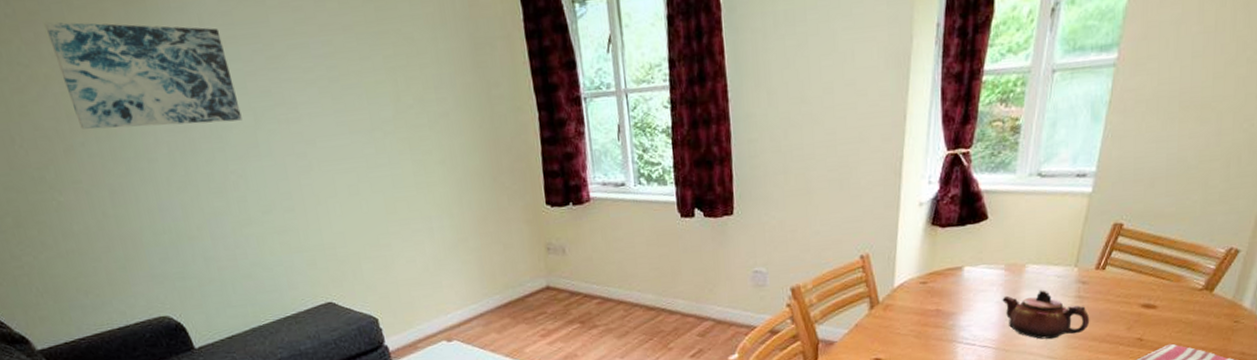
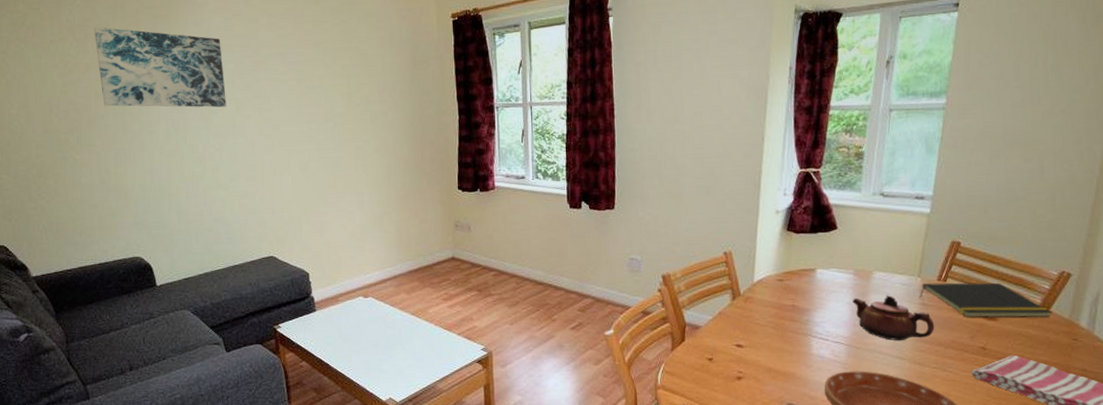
notepad: none [1074,267,1216,307] -> present [919,282,1053,318]

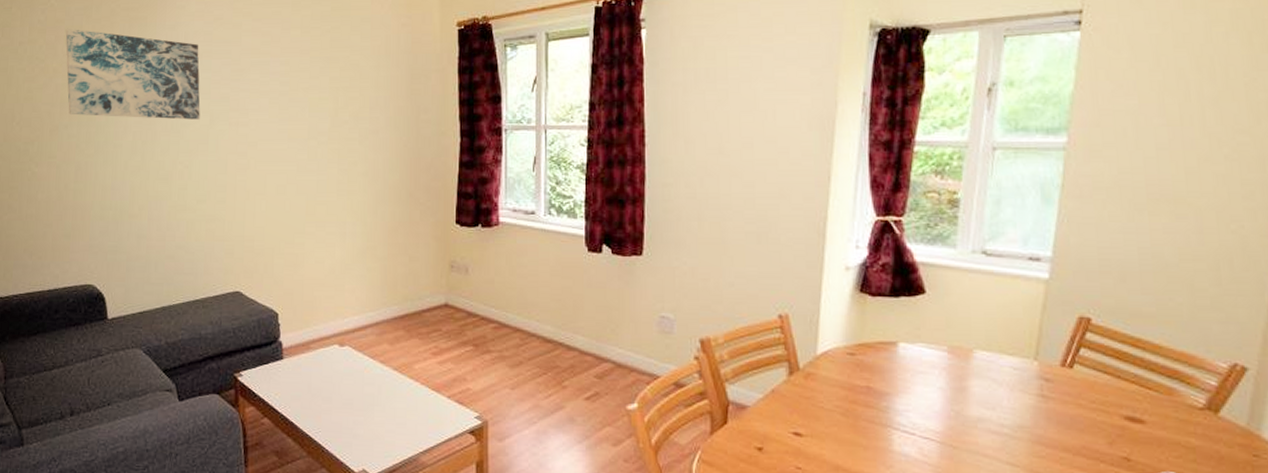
teapot: present [852,295,935,341] -> none [946,381,1059,442]
notepad: present [919,282,1053,318] -> none [1036,369,1223,424]

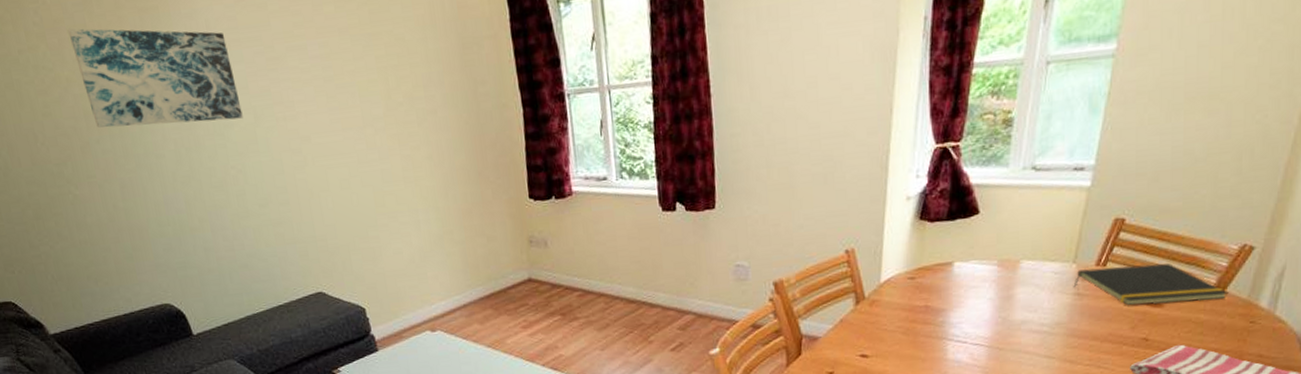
notepad: none [1036,369,1223,424] -> present [1073,263,1229,306]

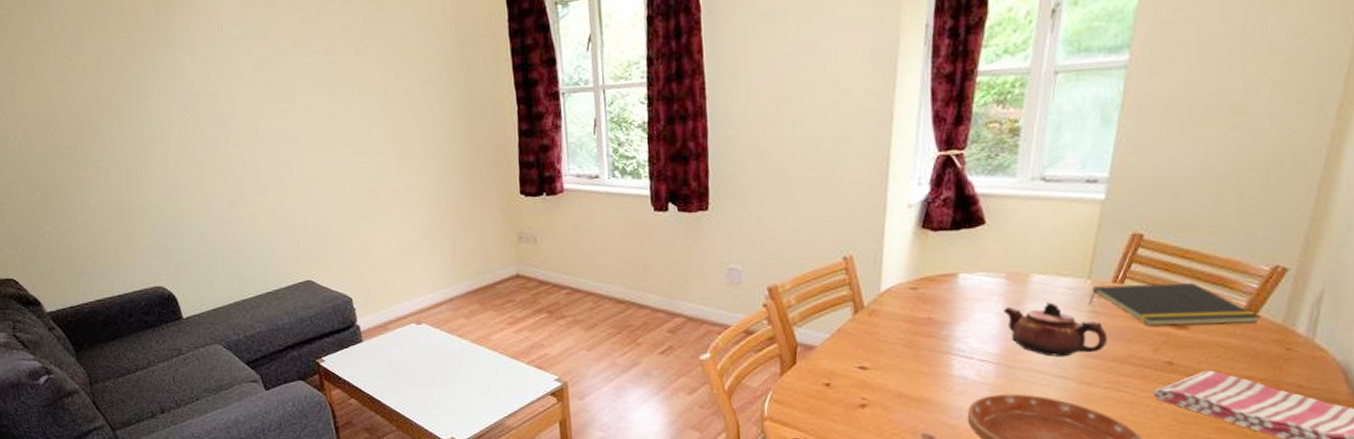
wall art: present [67,28,243,128] -> none [88,20,246,114]
teapot: none [995,286,1090,338] -> present [1003,302,1108,357]

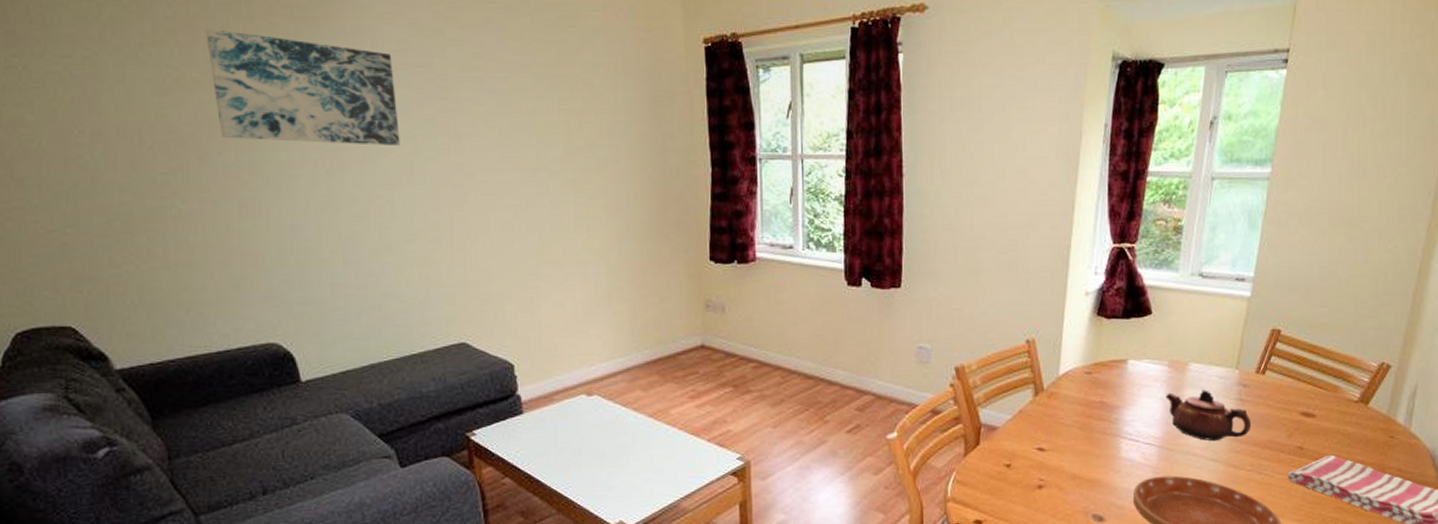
wall art: none [88,20,246,114] -> present [205,27,400,146]
notepad: present [1088,282,1261,326] -> none [1236,375,1371,414]

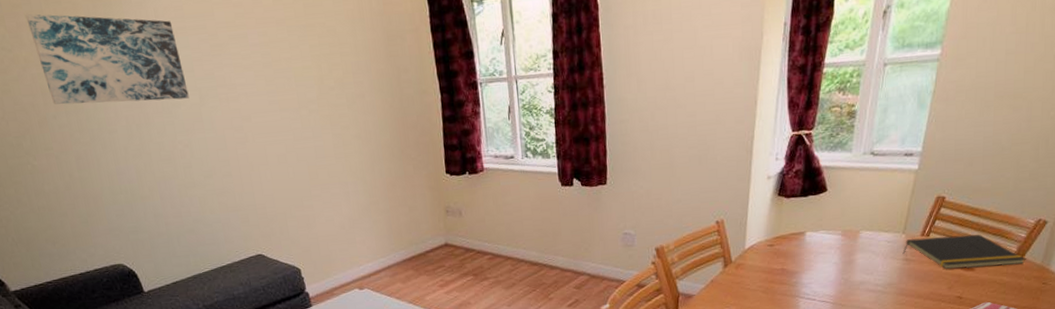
teapot: present [1166,390,1252,442] -> none [839,253,916,296]
notepad: none [1236,375,1371,414] -> present [902,234,1026,269]

